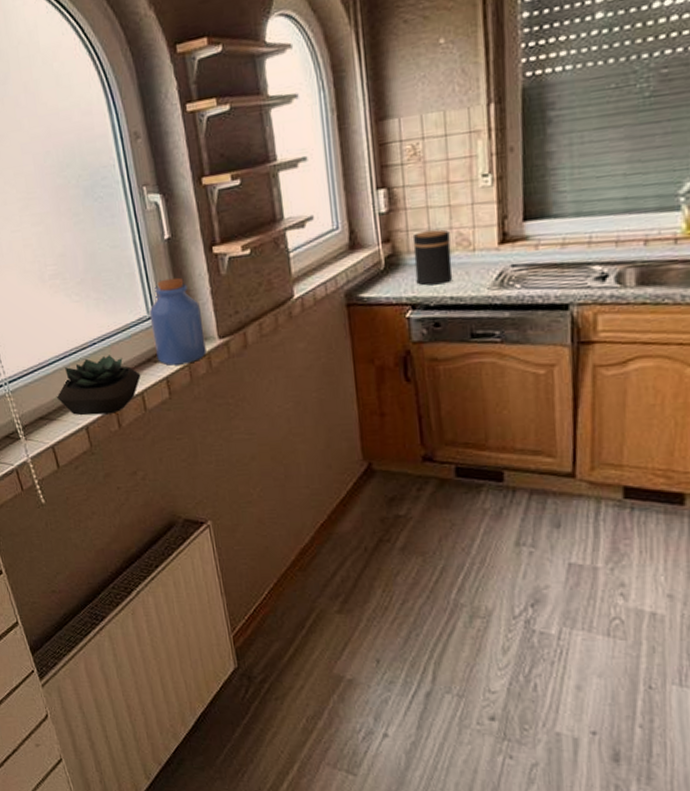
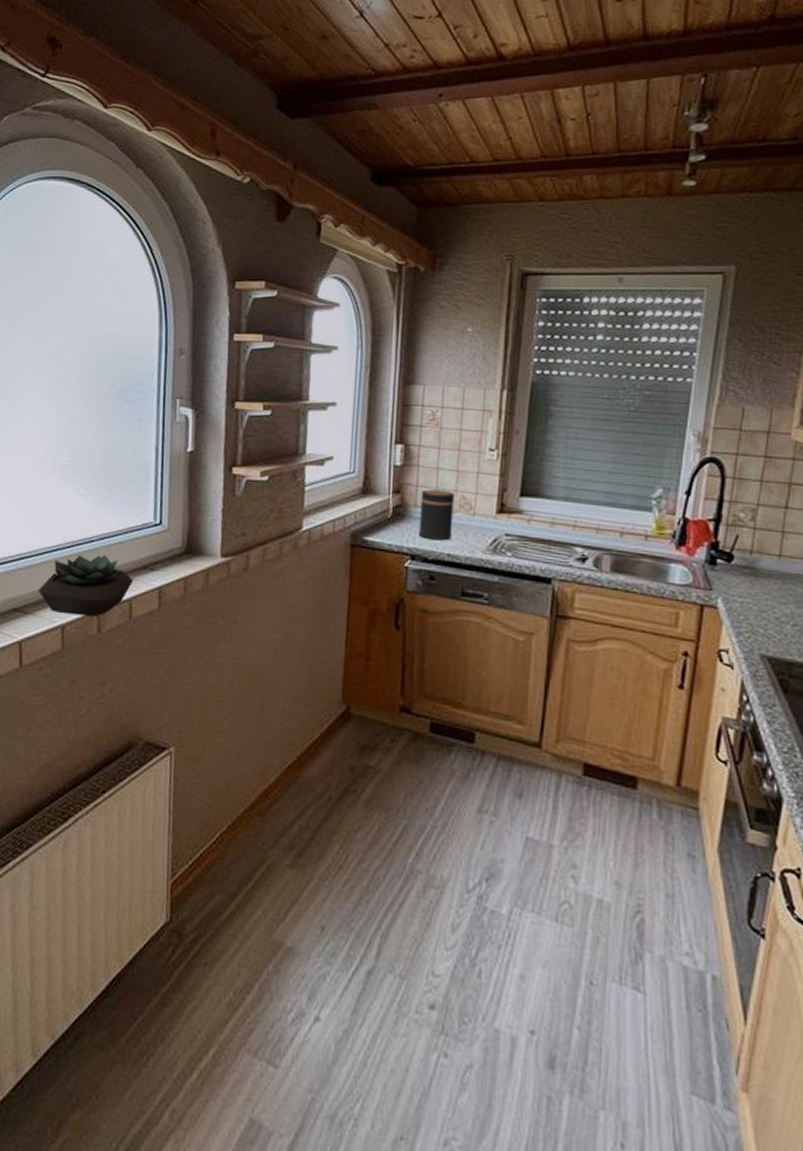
jar: present [149,277,206,366] -> none [153,489,209,577]

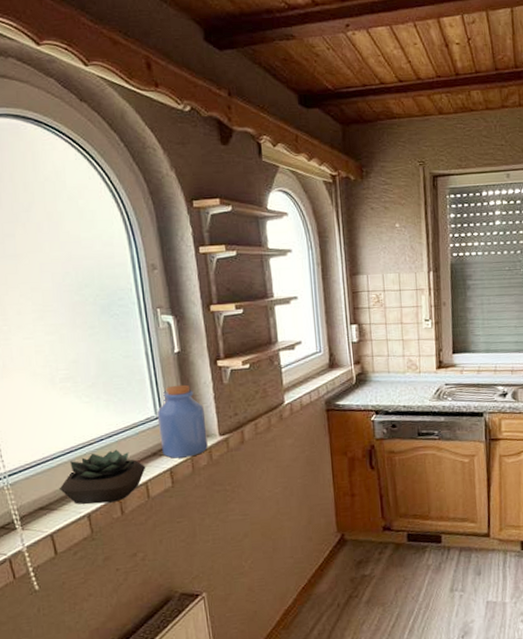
jar: none [153,489,209,577] -> present [157,384,208,458]
cylinder: present [418,489,455,541] -> none [376,356,405,397]

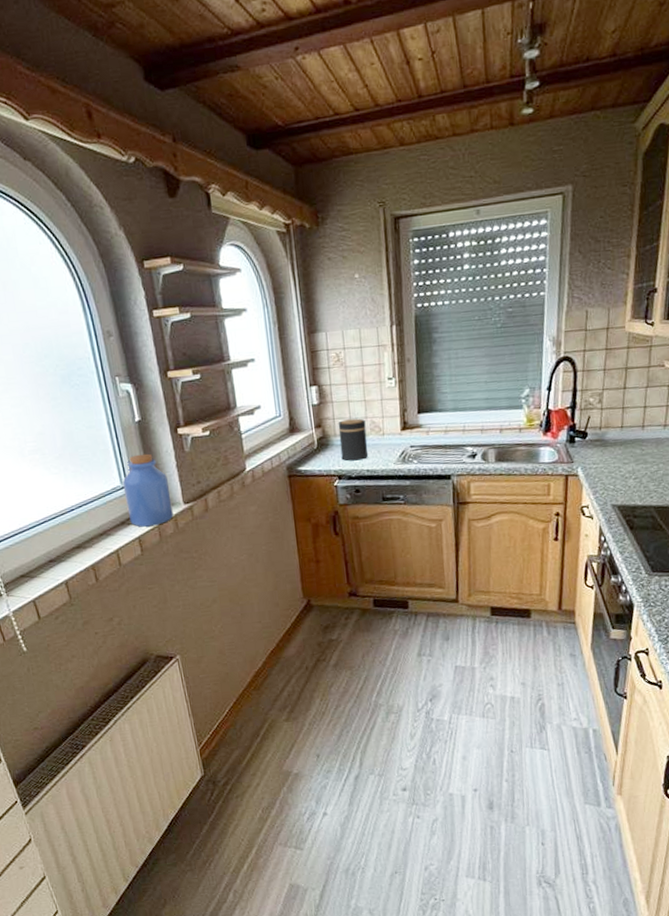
succulent plant: present [60,449,146,504] -> none [37,519,116,572]
cylinder: none [376,356,405,397] -> present [338,418,368,461]

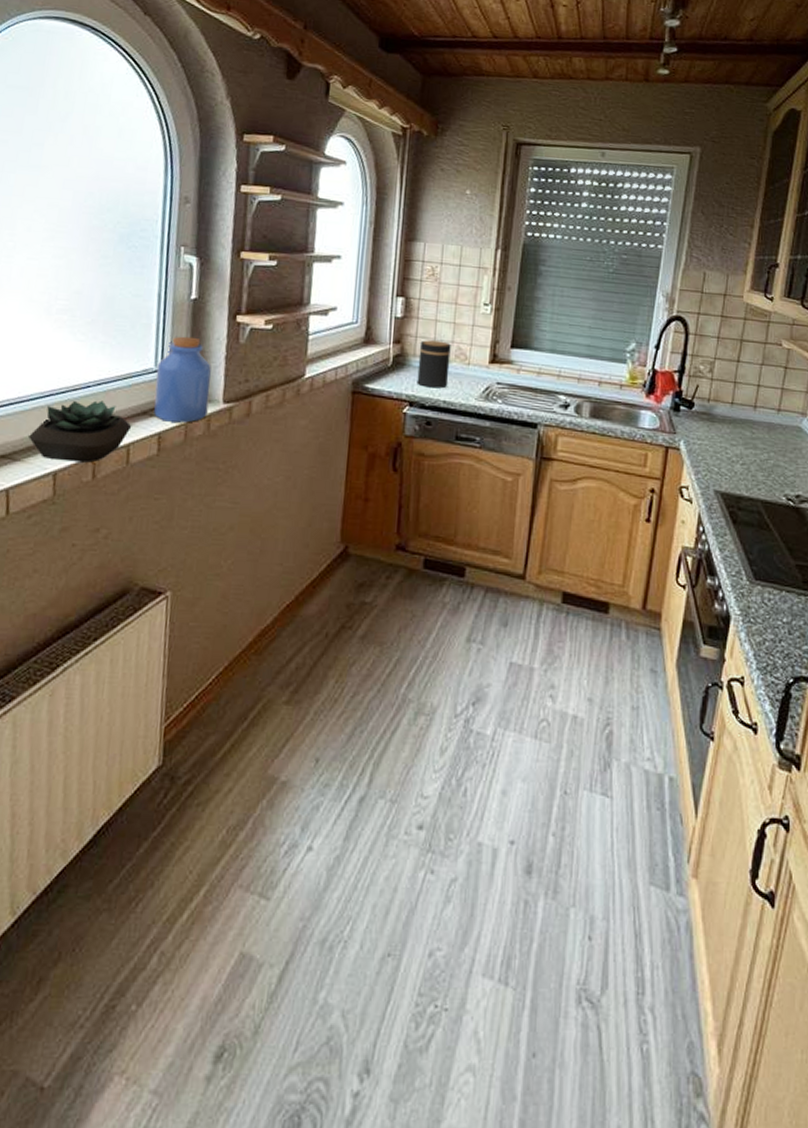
succulent plant: none [37,519,116,572] -> present [29,400,132,463]

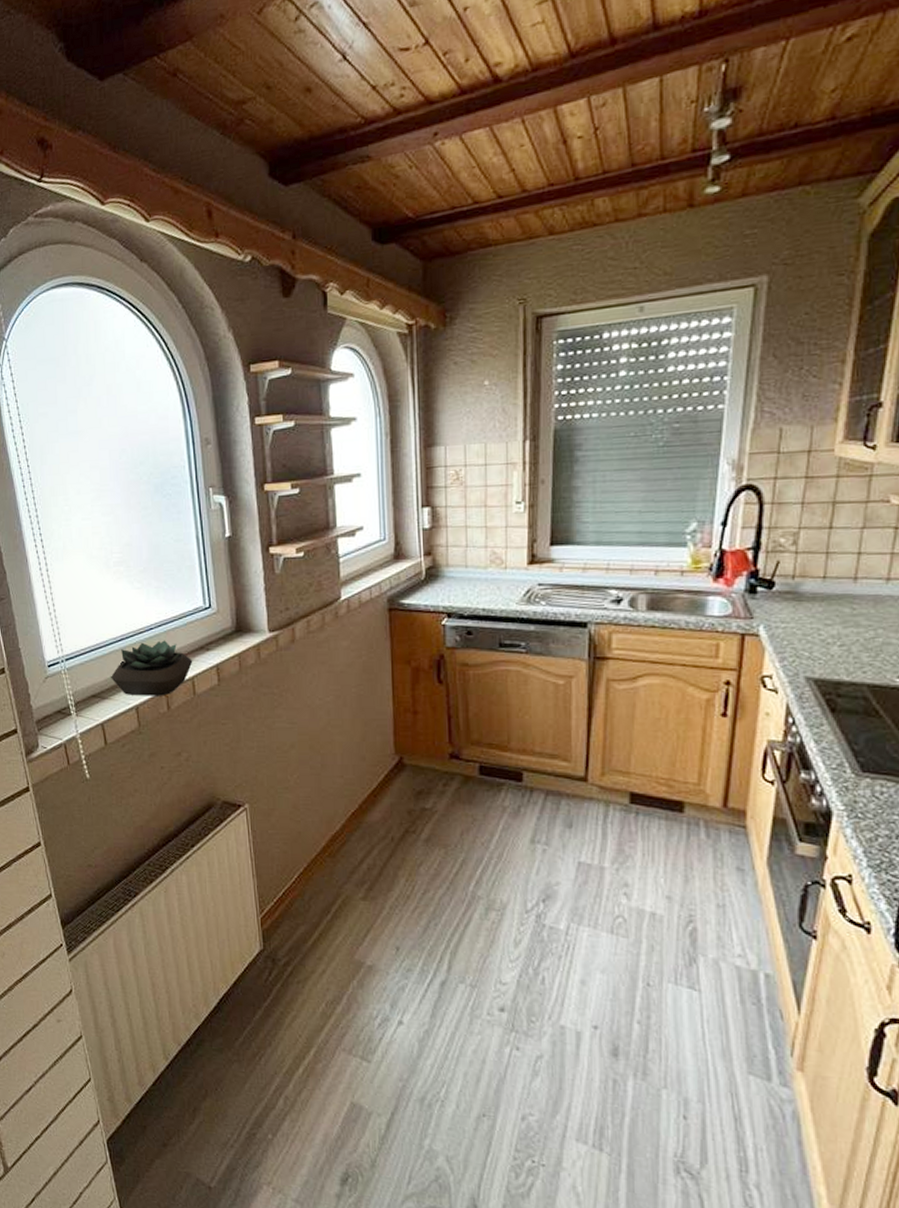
jar: present [153,336,212,423] -> none [205,573,256,654]
cylinder: present [417,340,451,389] -> none [451,547,486,597]

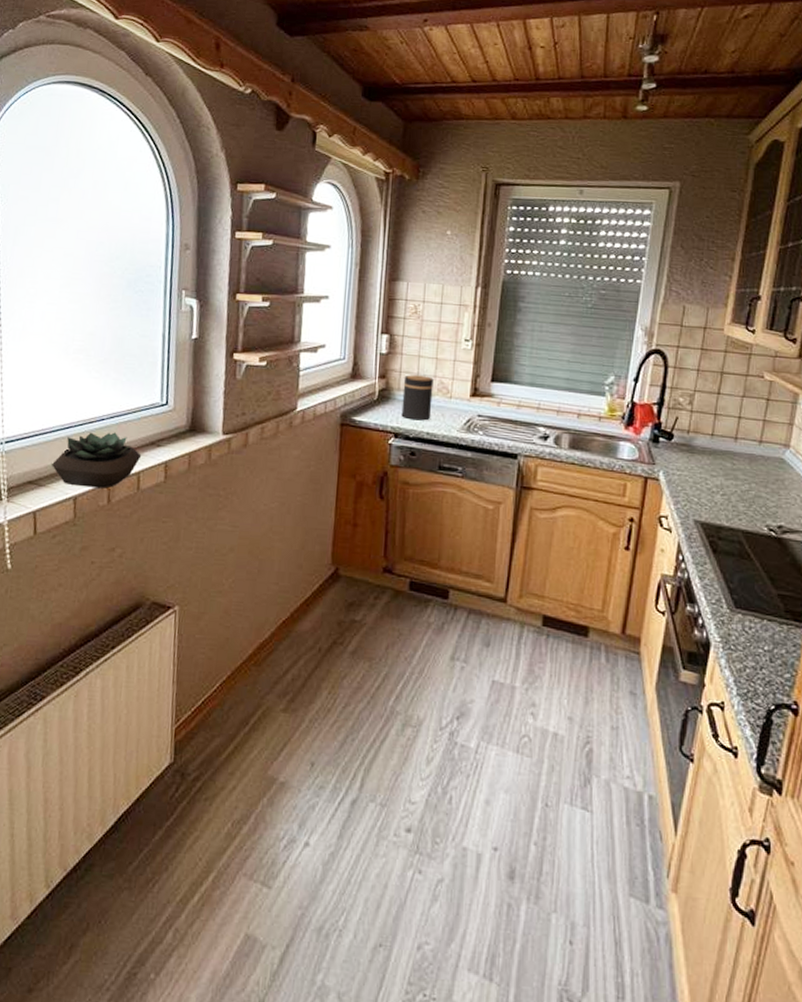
cylinder: none [451,547,486,597] -> present [401,375,434,421]

